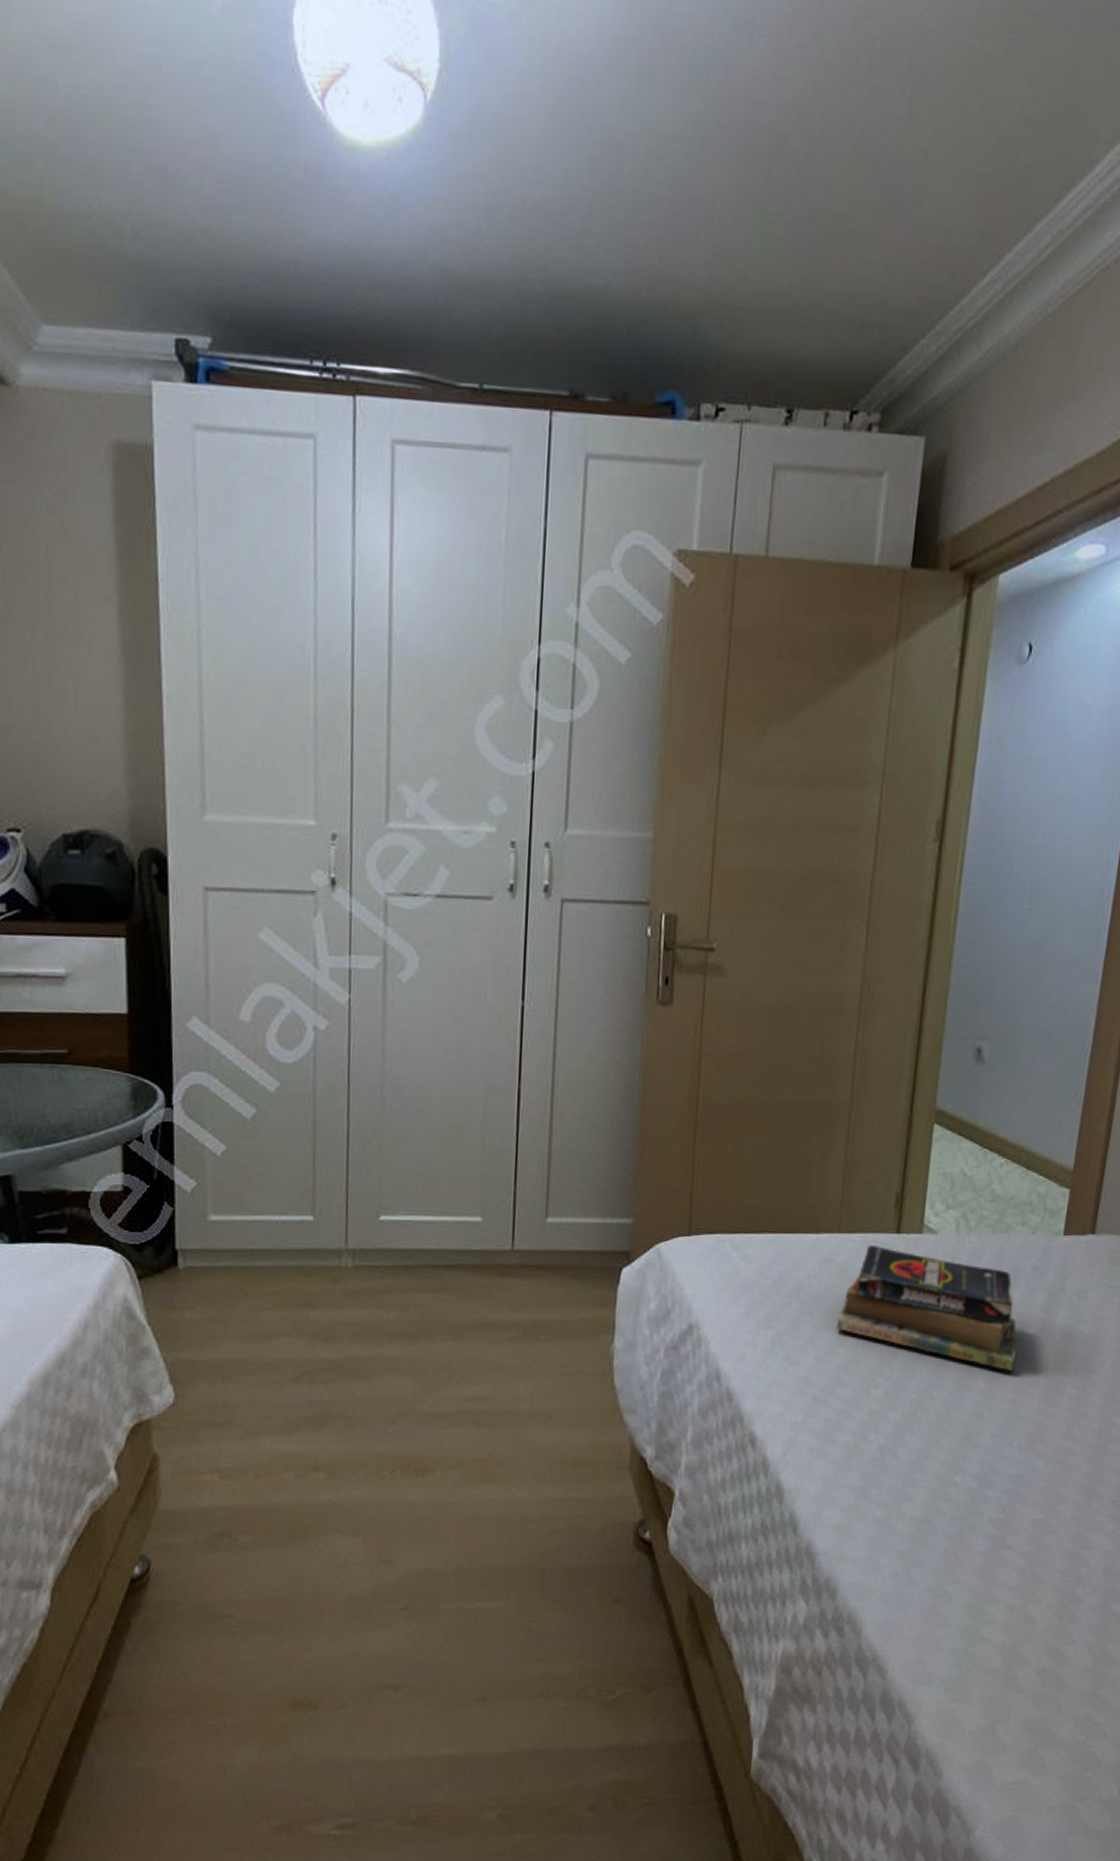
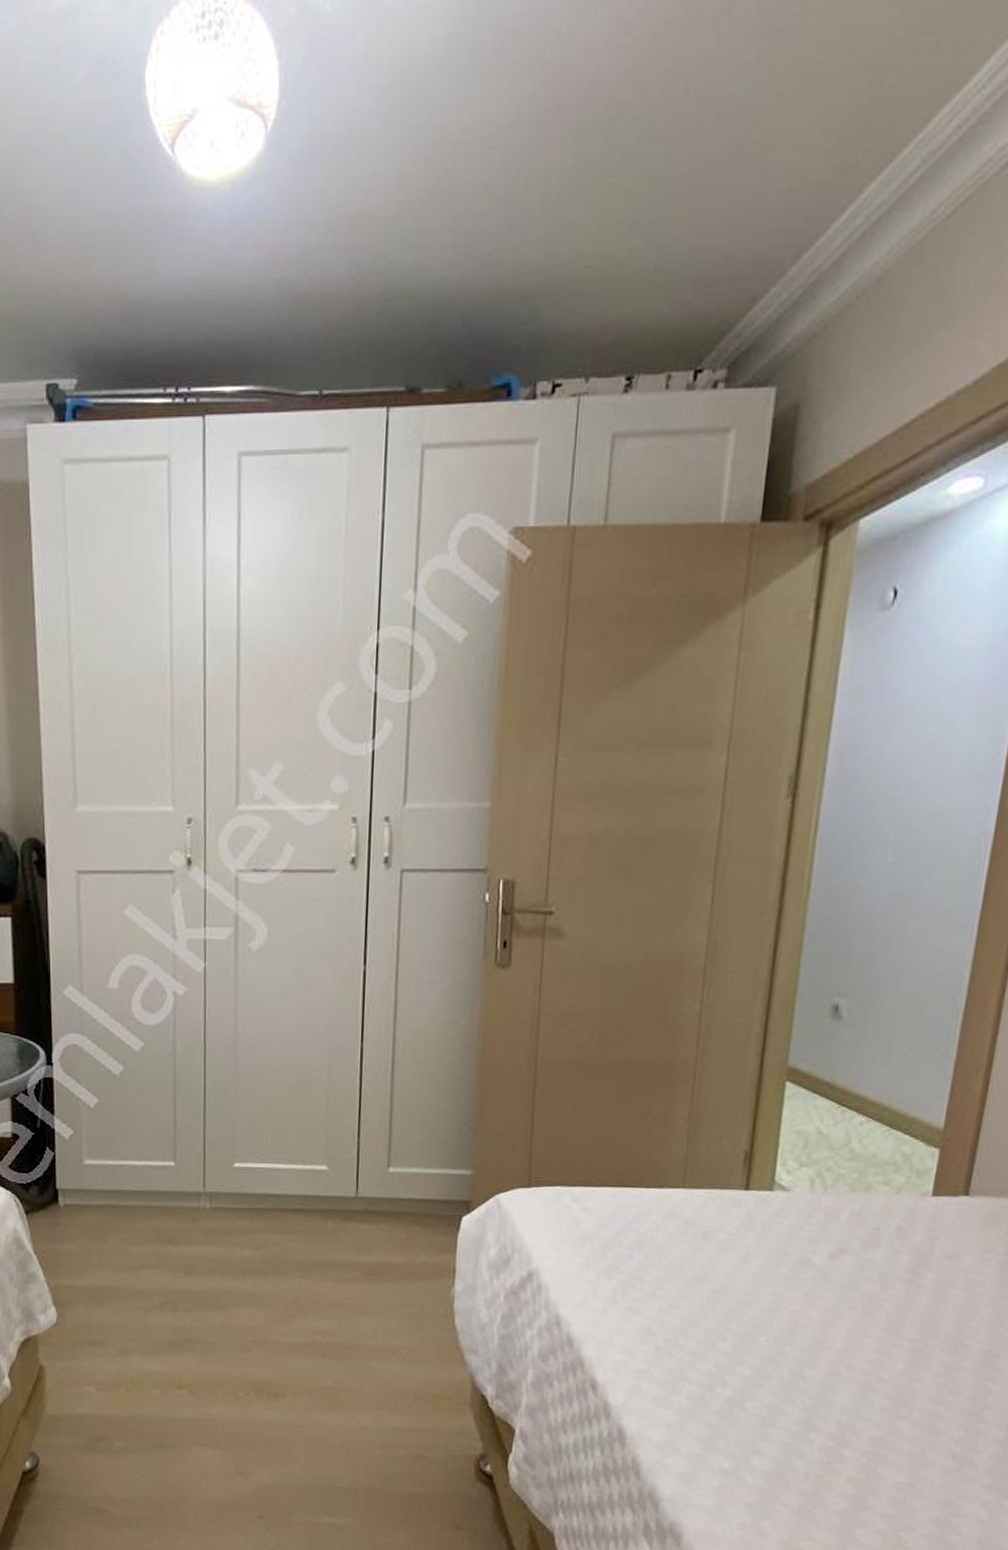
book: present [836,1244,1017,1370] -> none [681,1200,879,1331]

